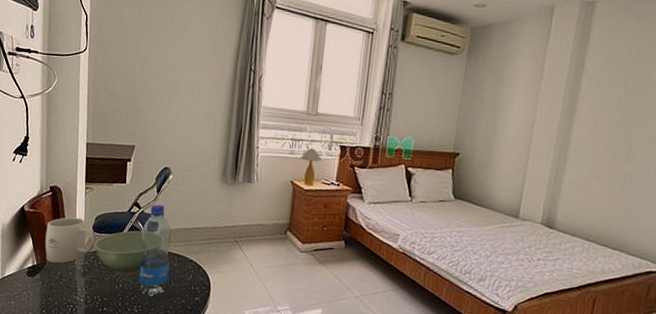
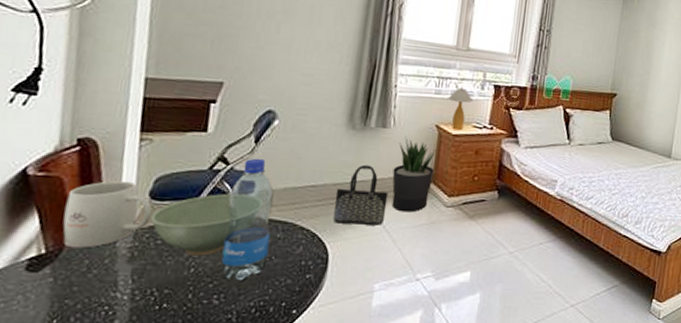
tote bag: none [213,212,254,263] -> present [333,164,389,225]
planter: none [256,190,291,255] -> present [392,136,436,213]

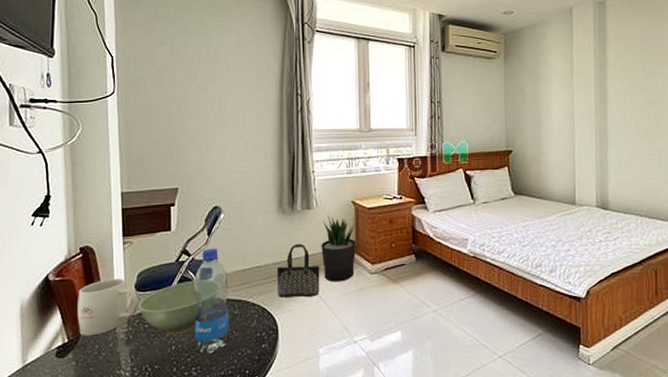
table lamp: present [448,86,474,131] -> none [359,164,381,204]

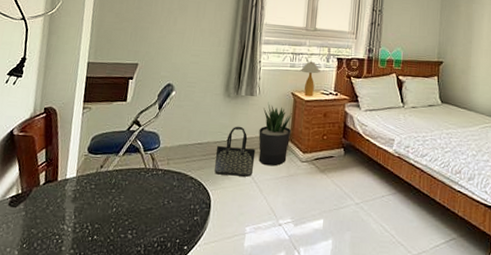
mug: present [77,278,138,336] -> none [32,139,89,190]
bowl: present [138,281,197,335] -> none [88,149,142,199]
bottle: present [193,248,230,355] -> none [134,121,172,221]
table lamp: none [359,164,381,204] -> present [301,60,321,97]

